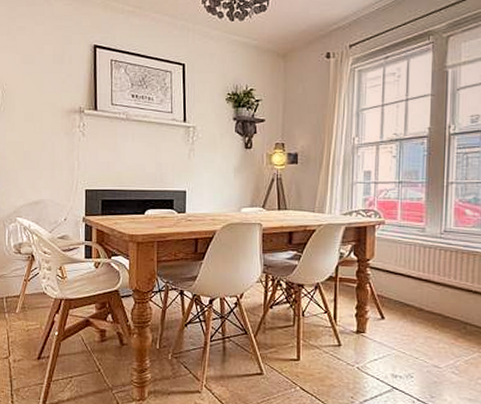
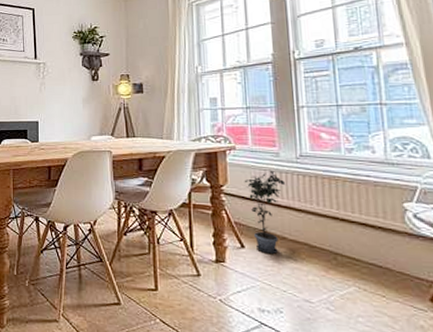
potted plant: none [389,245,429,324] -> present [244,171,286,254]

